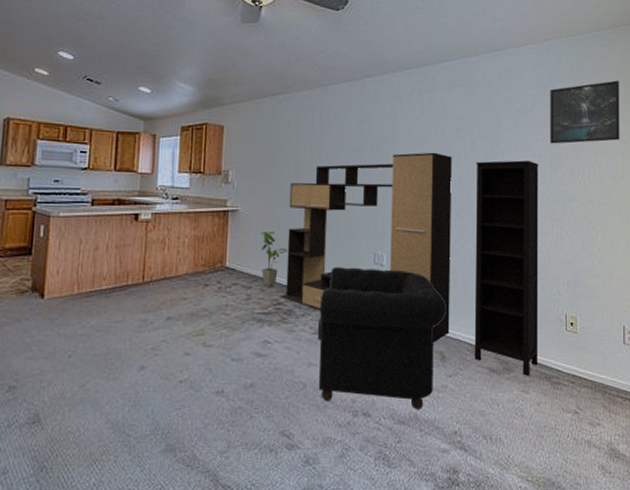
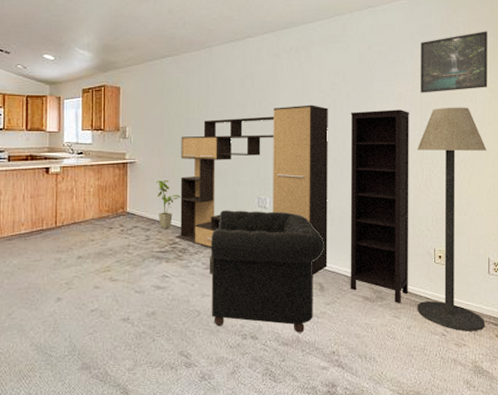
floor lamp: none [547,159,621,409] -> present [417,107,487,331]

